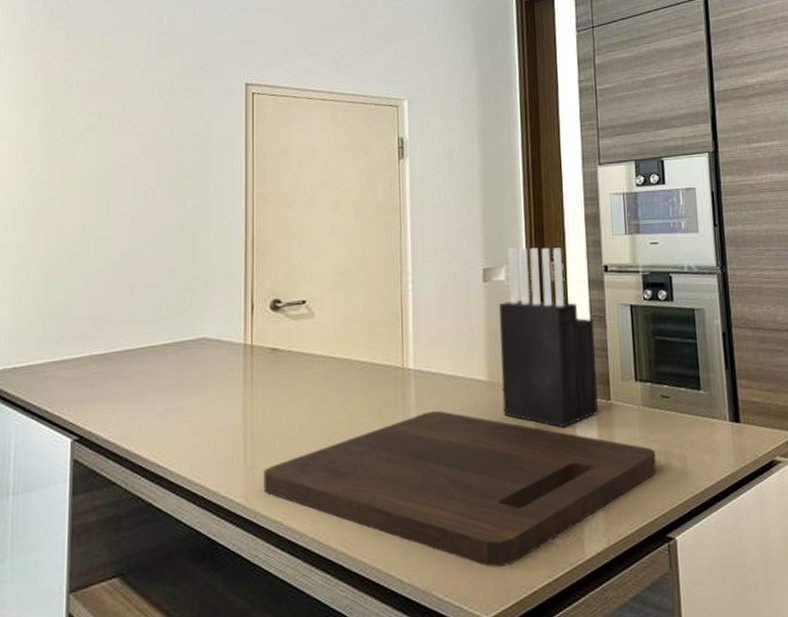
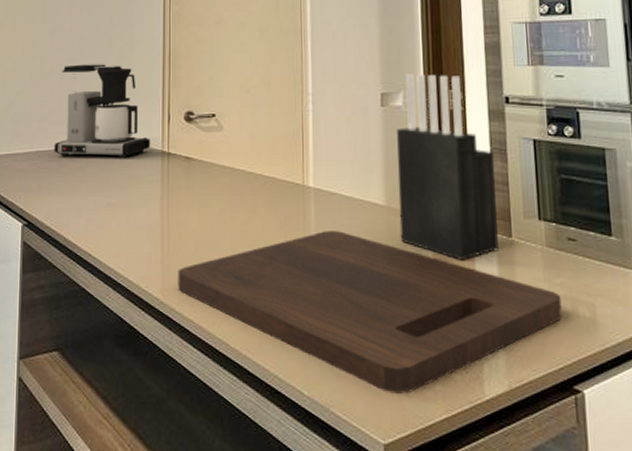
coffee maker: none [112,253,232,360] -> present [54,64,151,158]

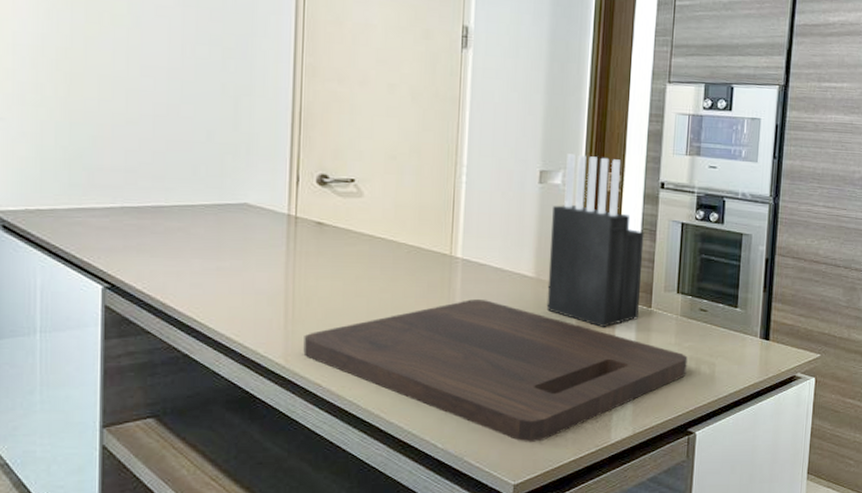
coffee maker: present [54,64,151,158] -> none [146,111,275,220]

